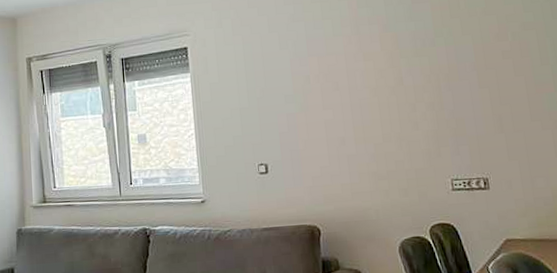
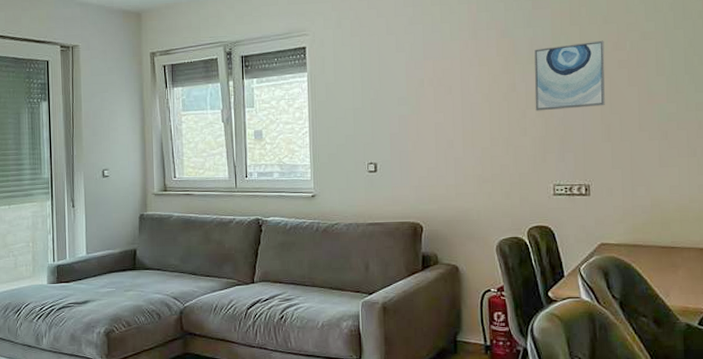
wall art: none [418,32,494,105] -> present [534,40,605,111]

